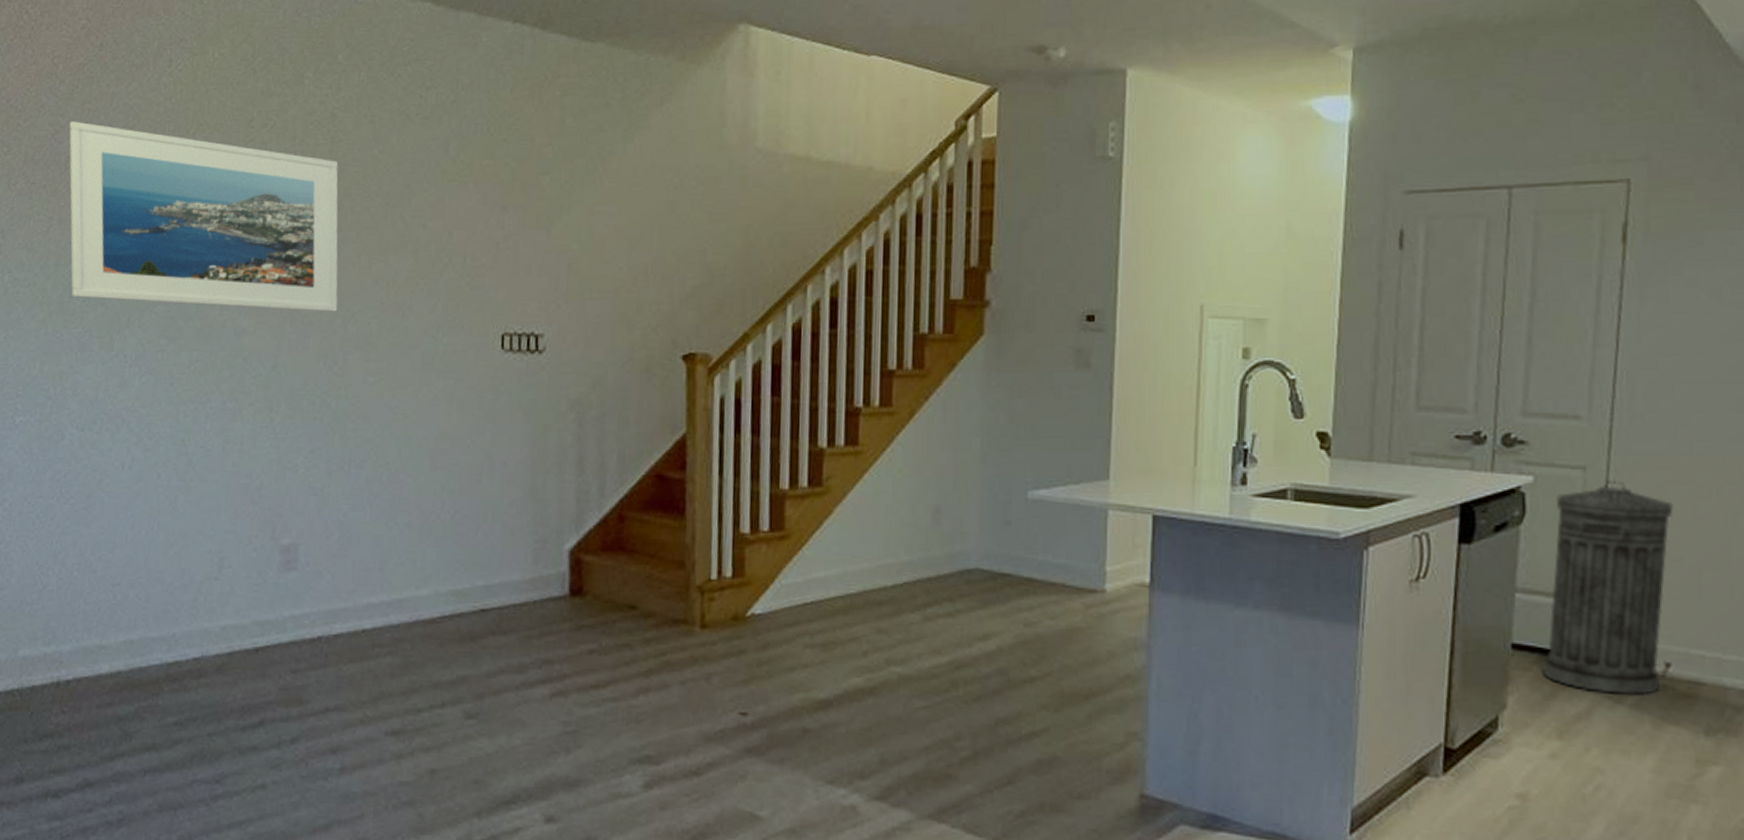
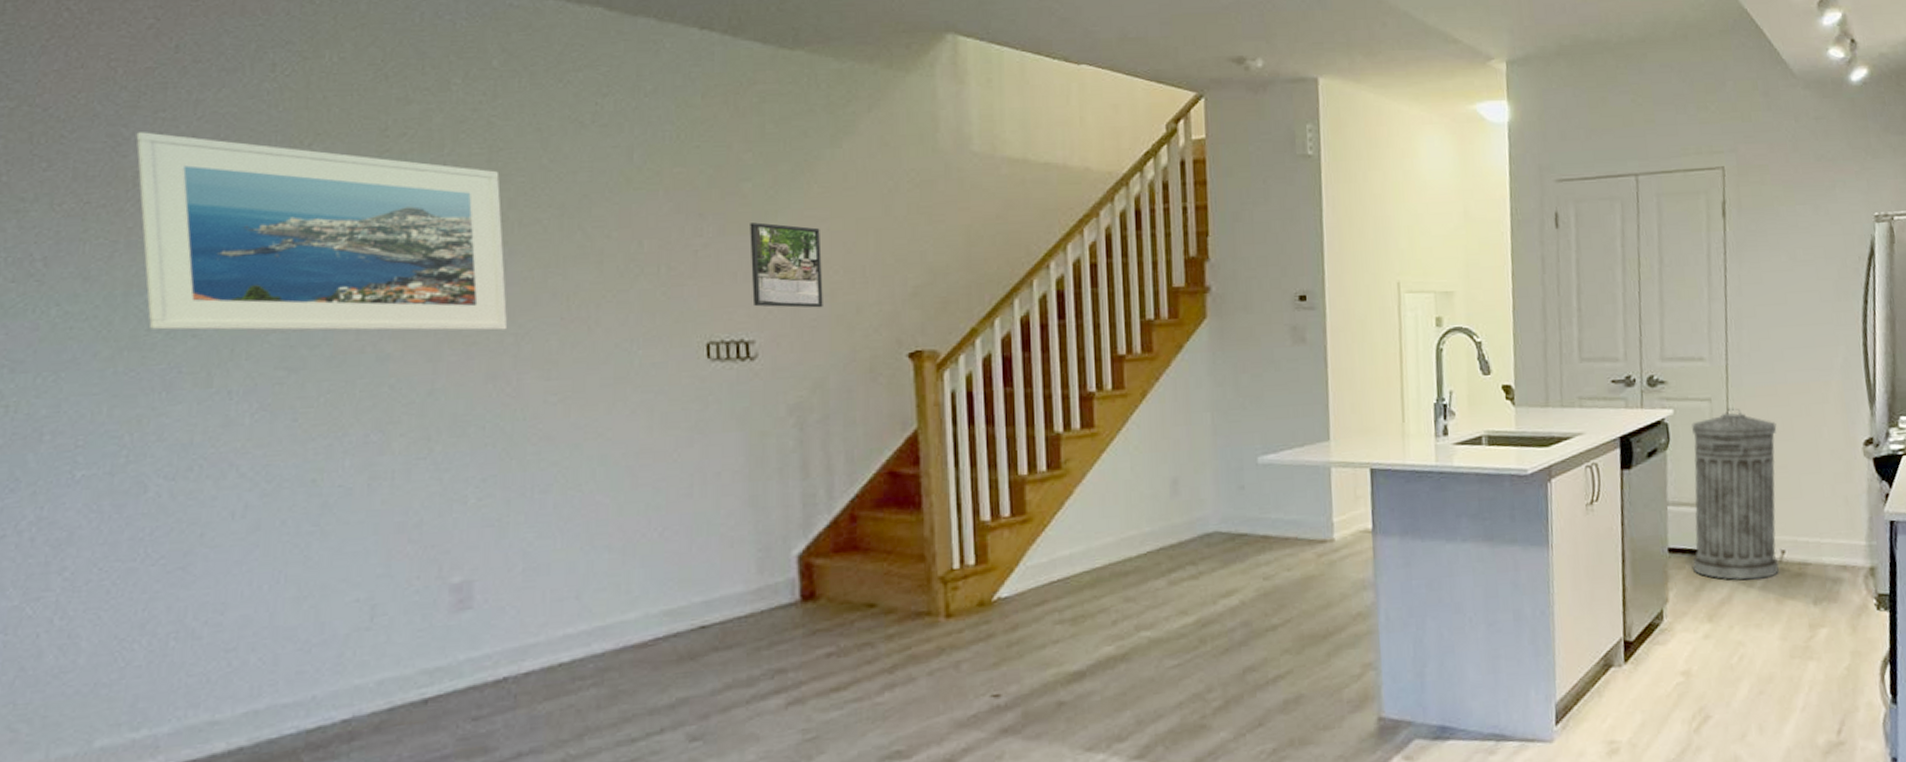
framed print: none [544,216,609,305] -> present [750,222,823,308]

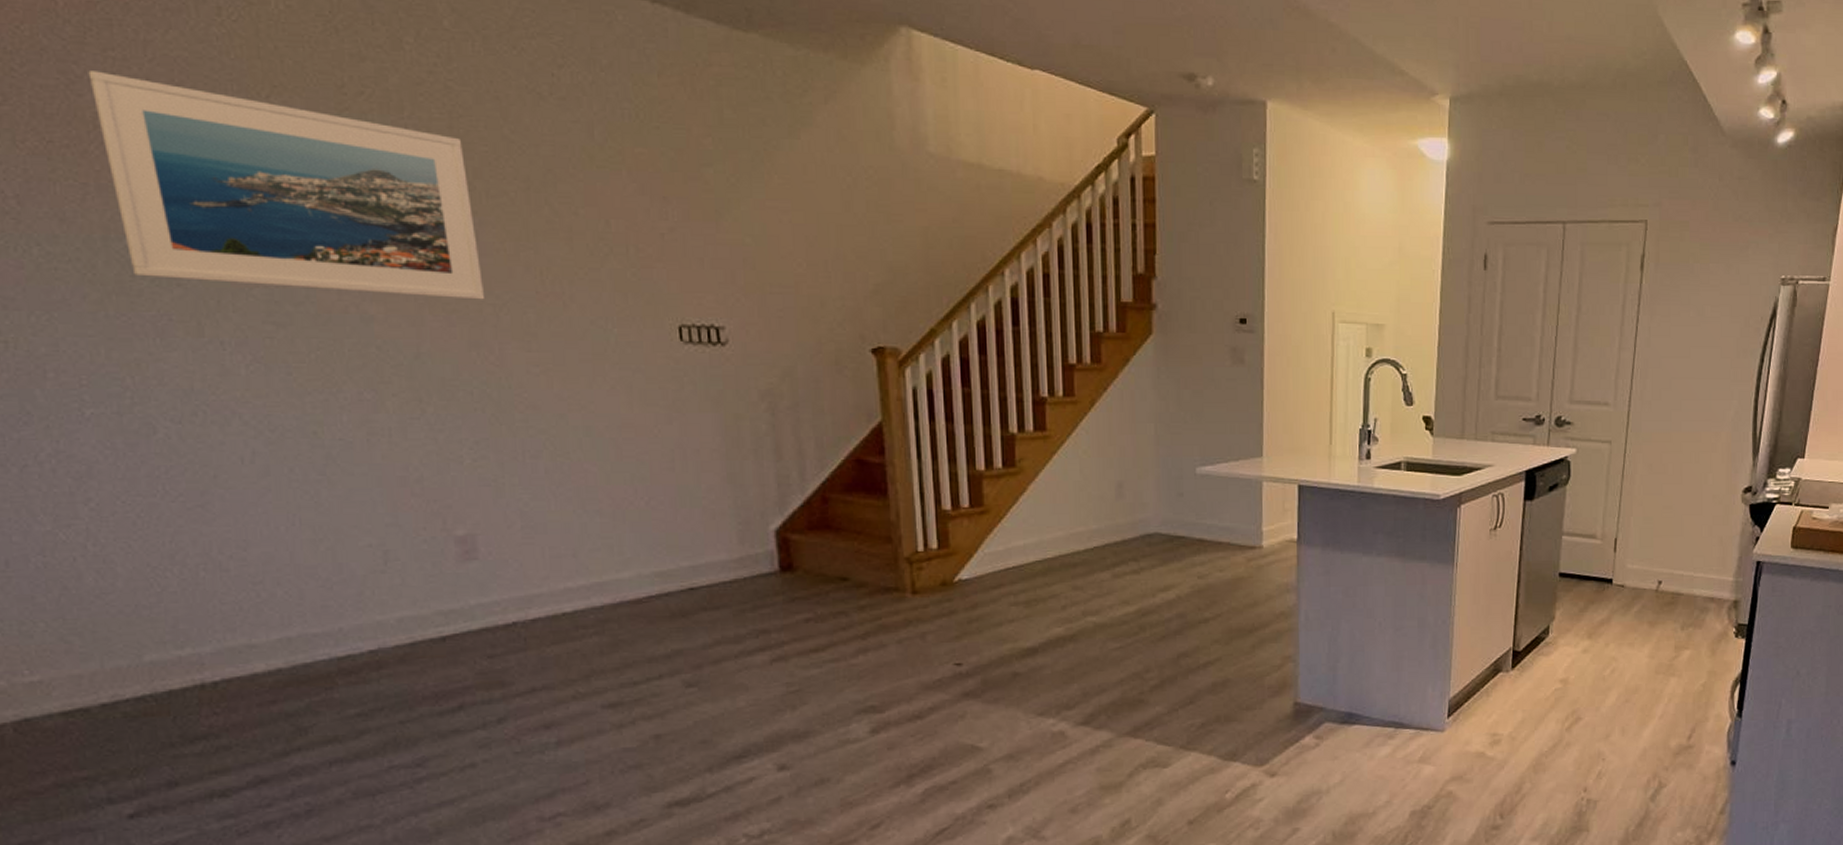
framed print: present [750,222,823,308] -> none [713,210,789,299]
trash can: present [1692,408,1779,580] -> none [1579,451,1667,605]

